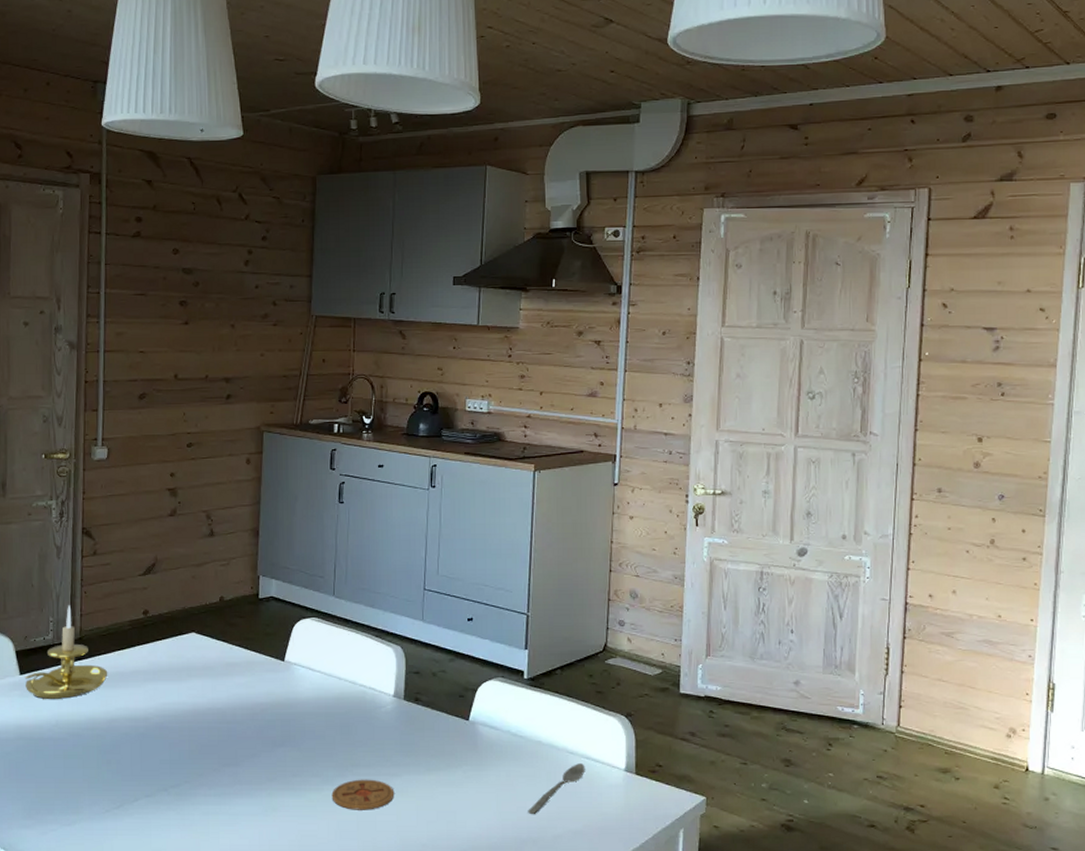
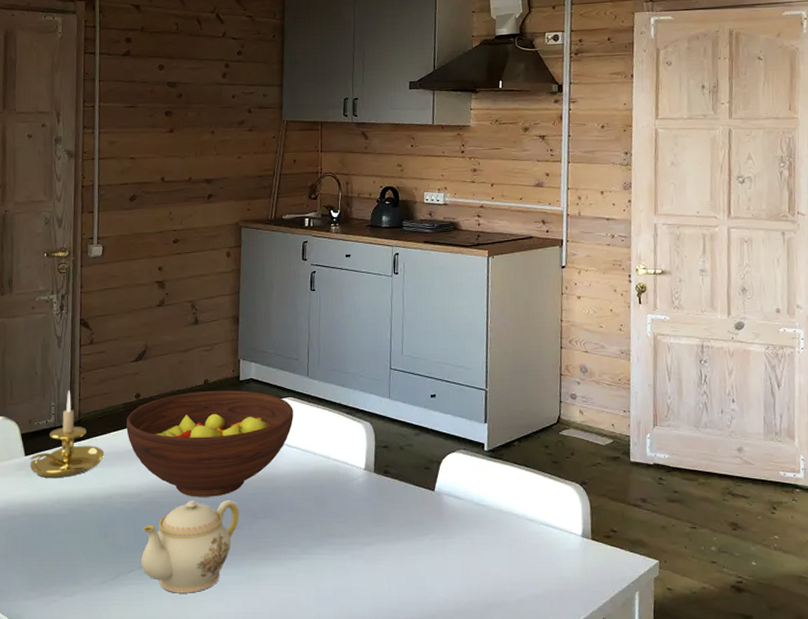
fruit bowl: none [133,608,317,722] -> present [126,390,293,497]
teapot: none [147,726,257,824] -> present [140,500,240,593]
coaster: present [331,779,395,810] -> none [309,548,368,578]
spoon: present [528,764,585,815] -> none [492,530,545,580]

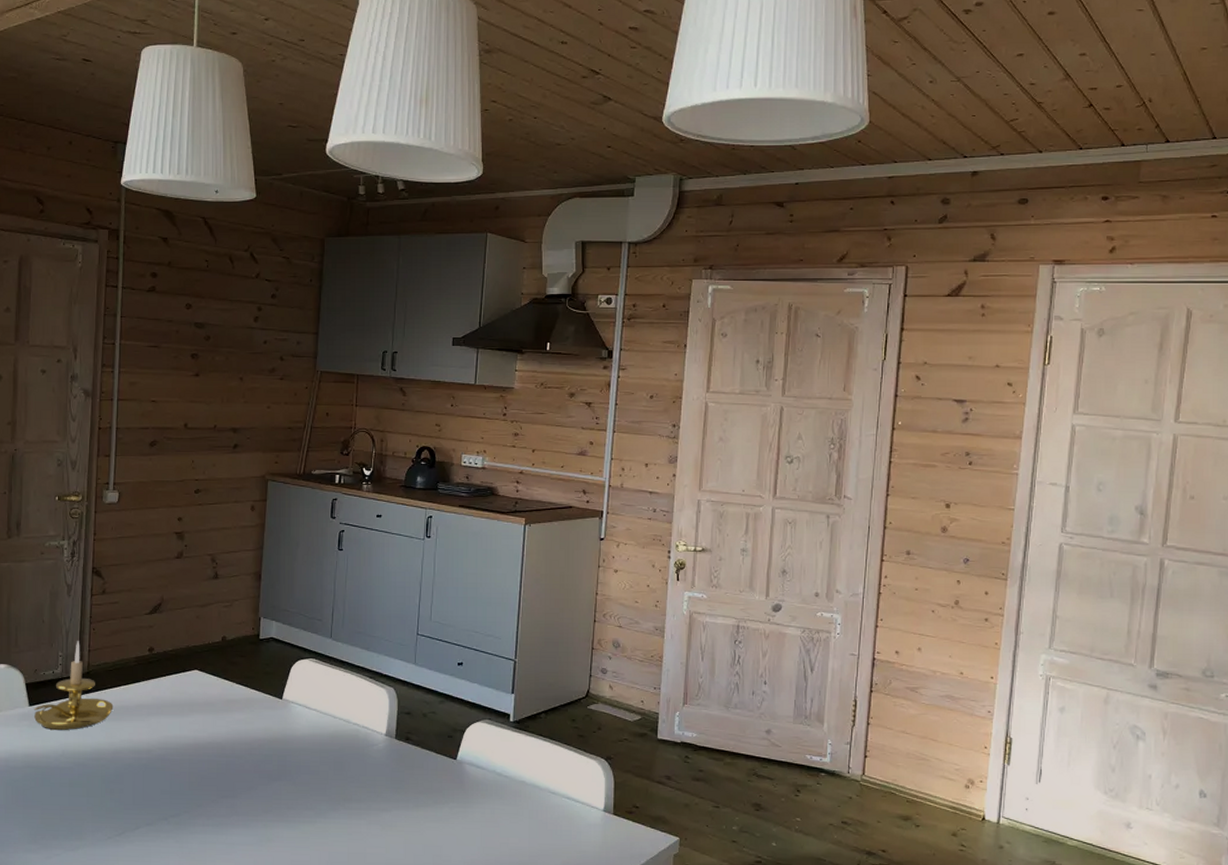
fruit bowl: present [126,390,293,497] -> none [138,647,314,756]
teapot: present [140,500,240,593] -> none [148,759,254,852]

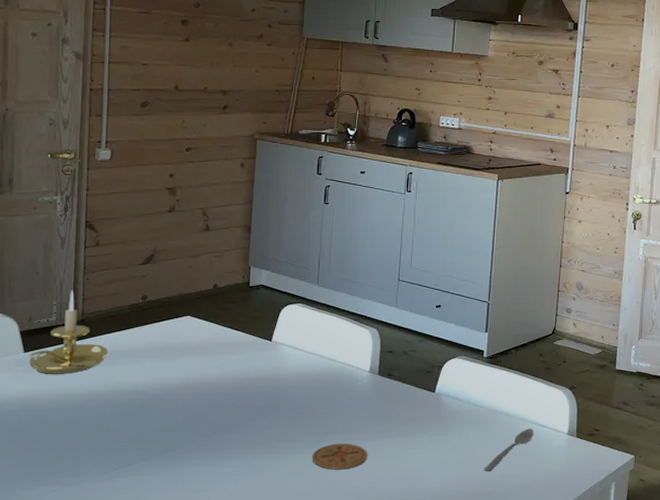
coaster: none [324,813,384,843] -> present [312,443,368,470]
spoon: none [510,803,566,851] -> present [484,429,534,472]

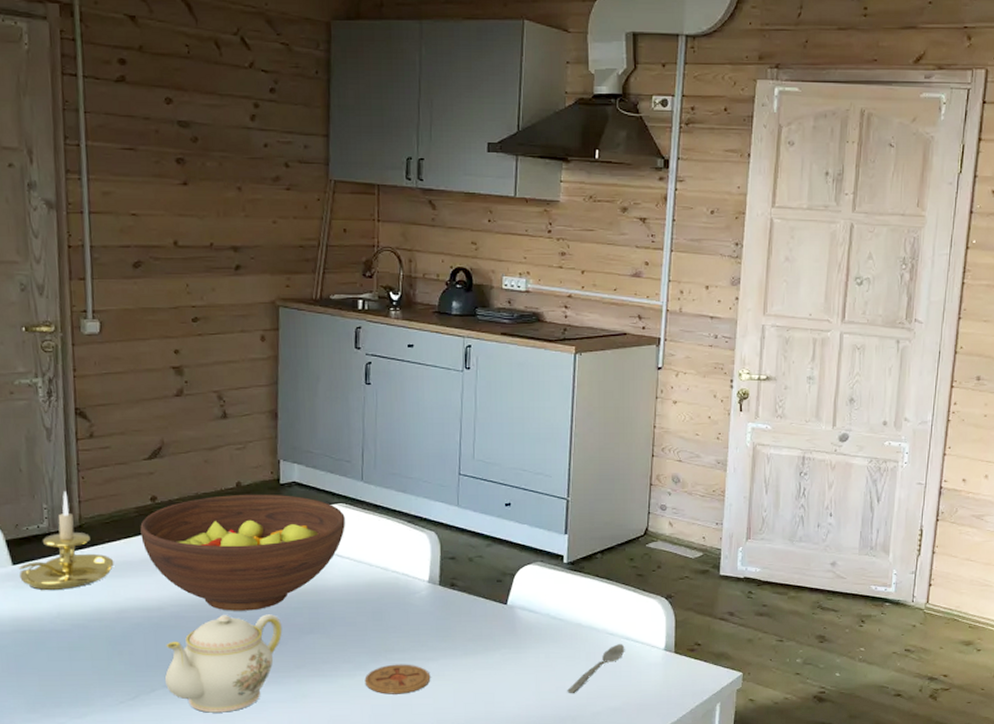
fruit bowl: none [132,294,302,395] -> present [140,494,345,611]
teapot: none [143,398,245,484] -> present [164,614,283,713]

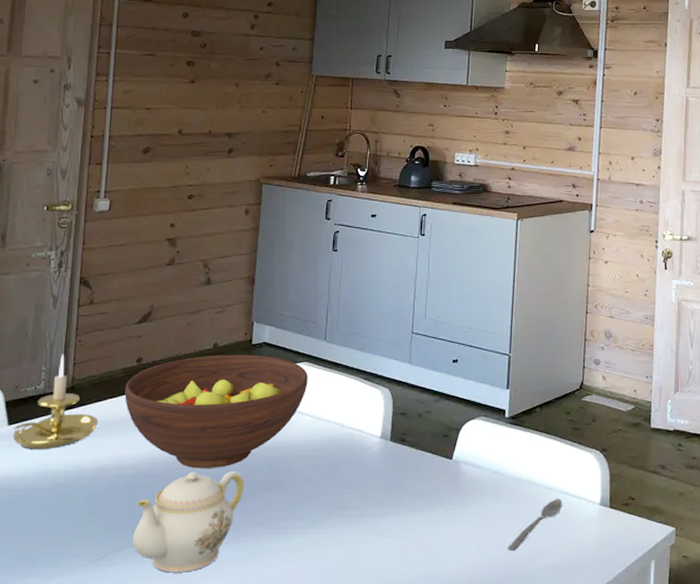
coaster: present [364,664,431,695] -> none [317,521,379,553]

